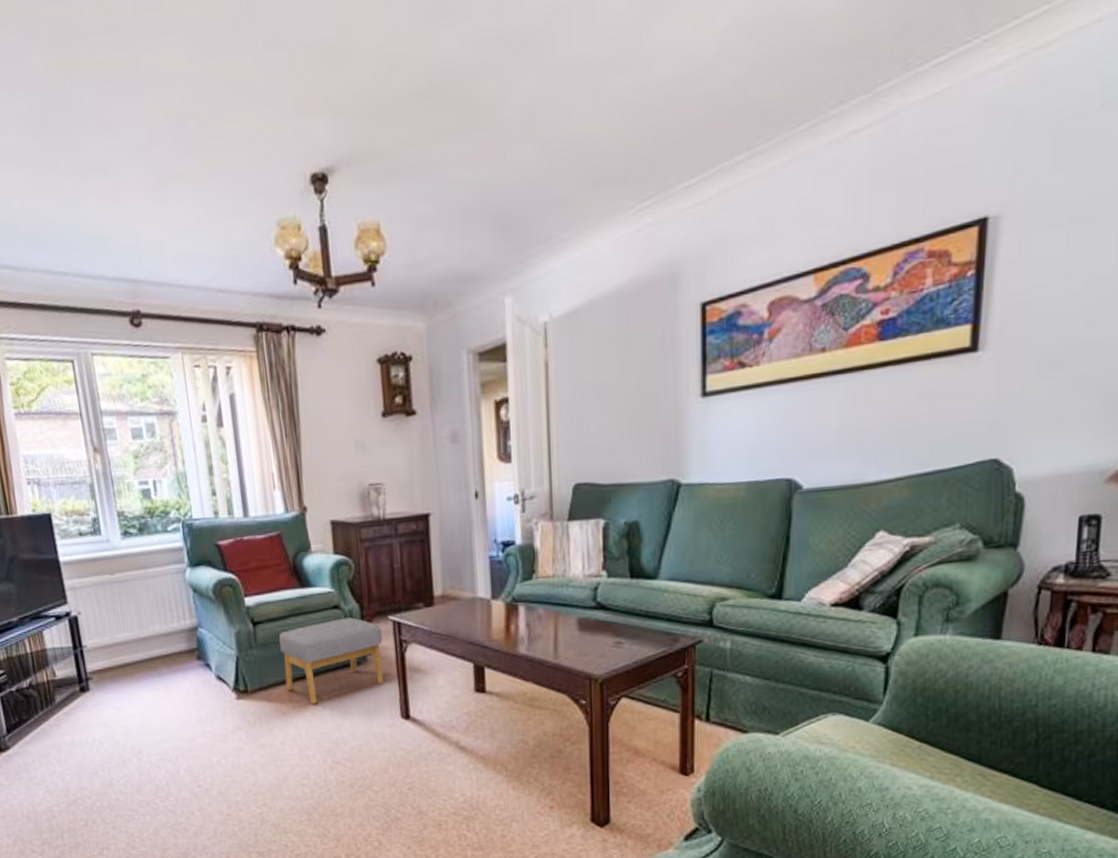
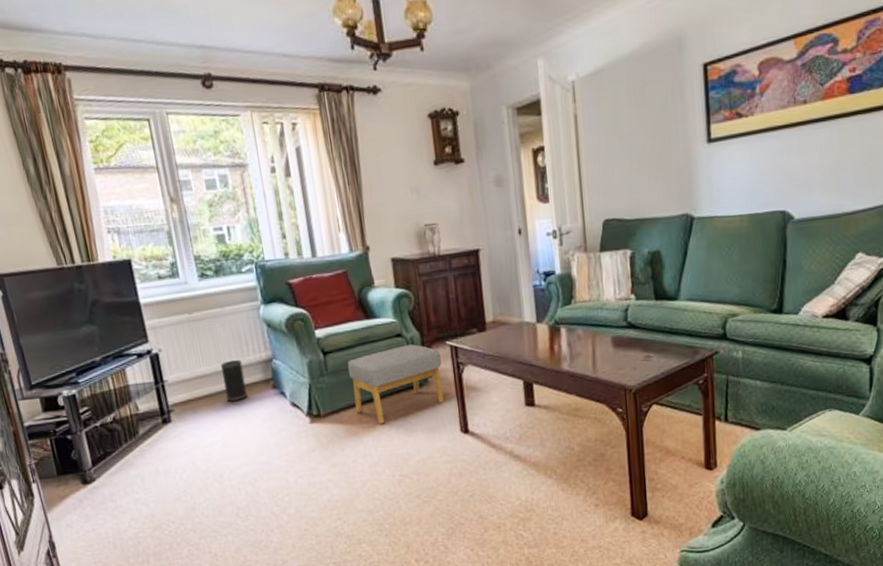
speaker: none [143,626,170,671] -> present [221,359,248,401]

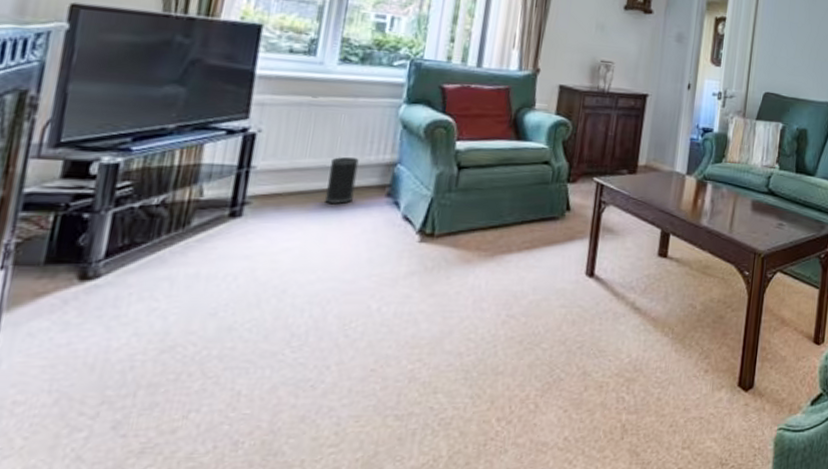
footstool: present [347,344,445,424] -> none [476,174,585,254]

